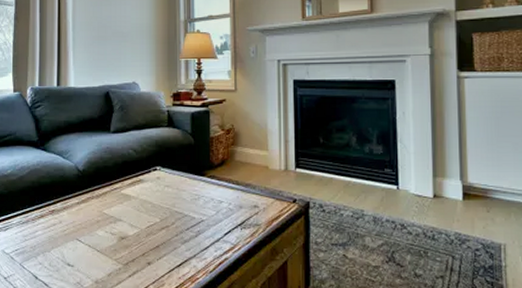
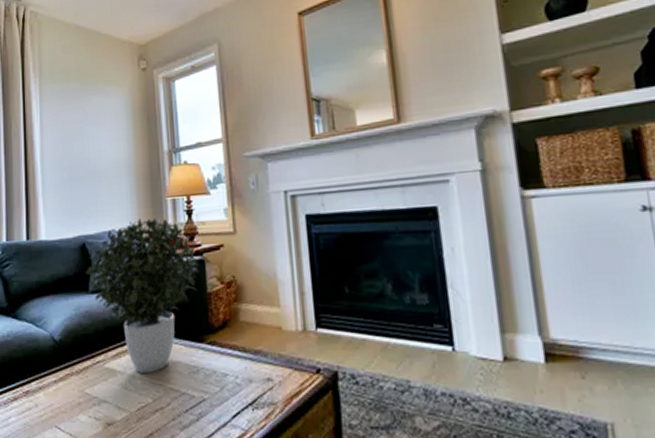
potted plant: none [108,74,205,198] -> present [85,218,199,373]

